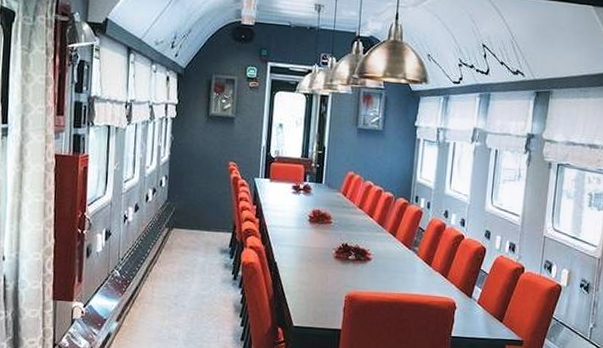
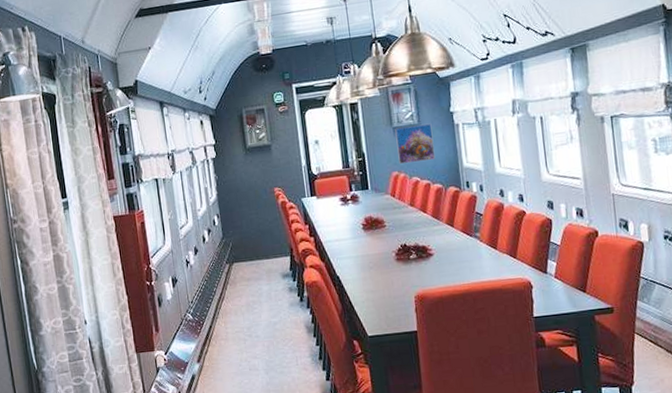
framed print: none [357,129,395,168] -> present [395,123,436,164]

